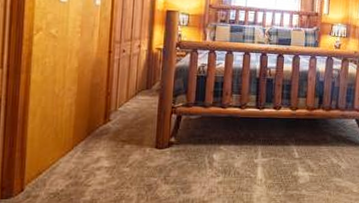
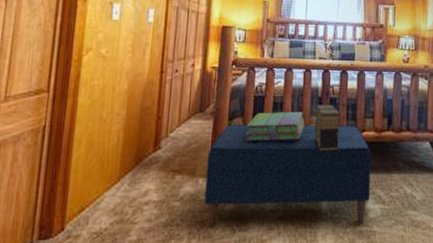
bench: none [151,101,303,191] -> present [204,124,371,228]
stack of books: none [188,90,244,117] -> present [245,111,305,141]
decorative box: none [252,85,276,126] -> present [315,105,340,151]

